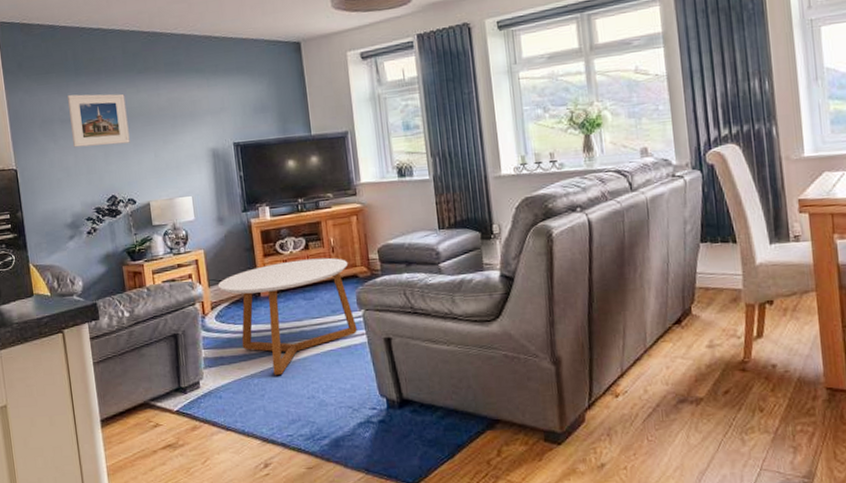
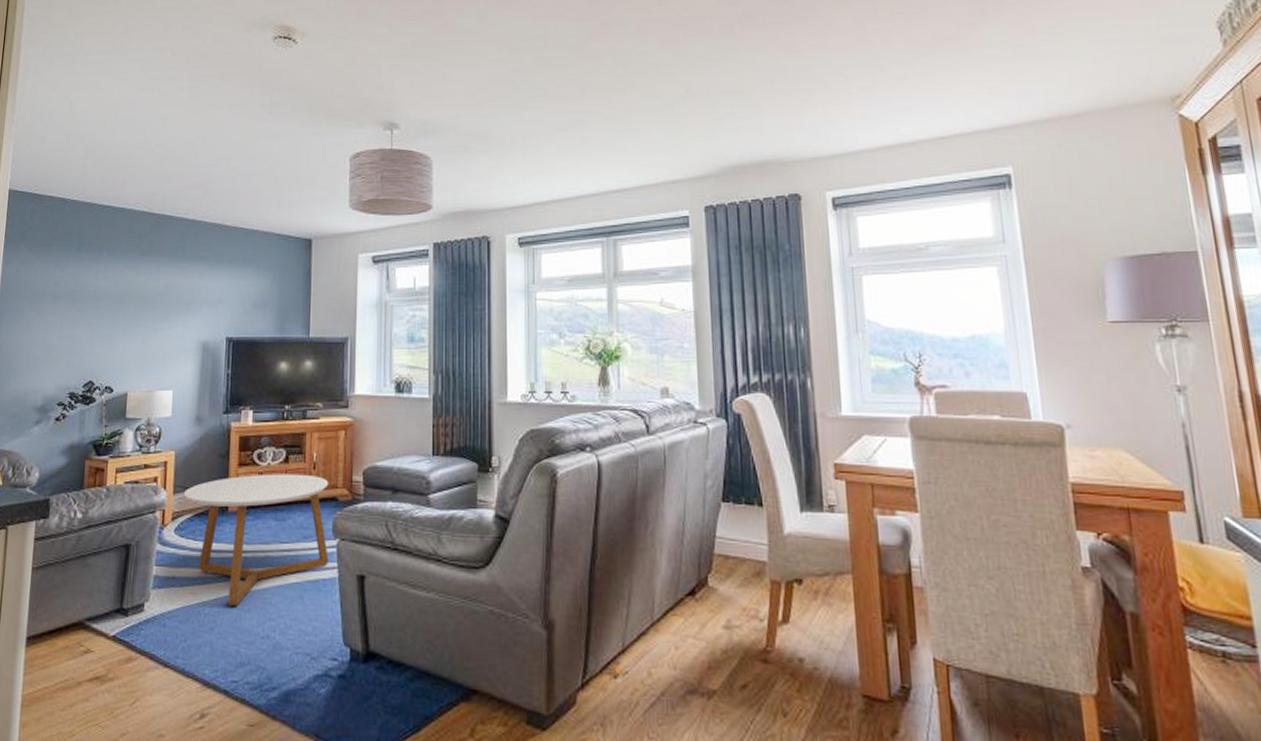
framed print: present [68,93,130,148] -> none [60,271,123,327]

